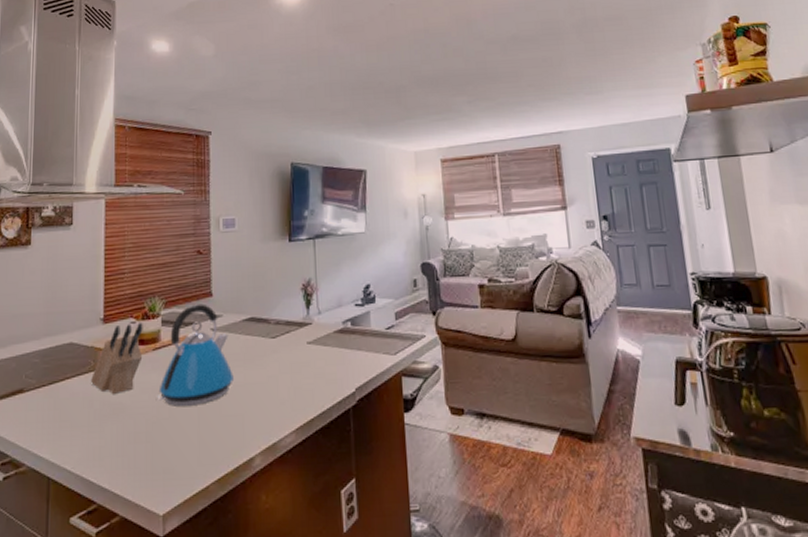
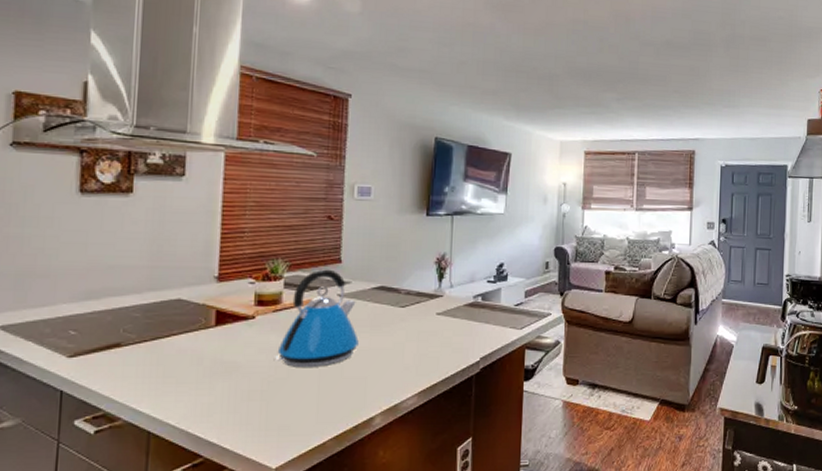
knife block: present [91,323,143,394] -> none [201,284,263,352]

